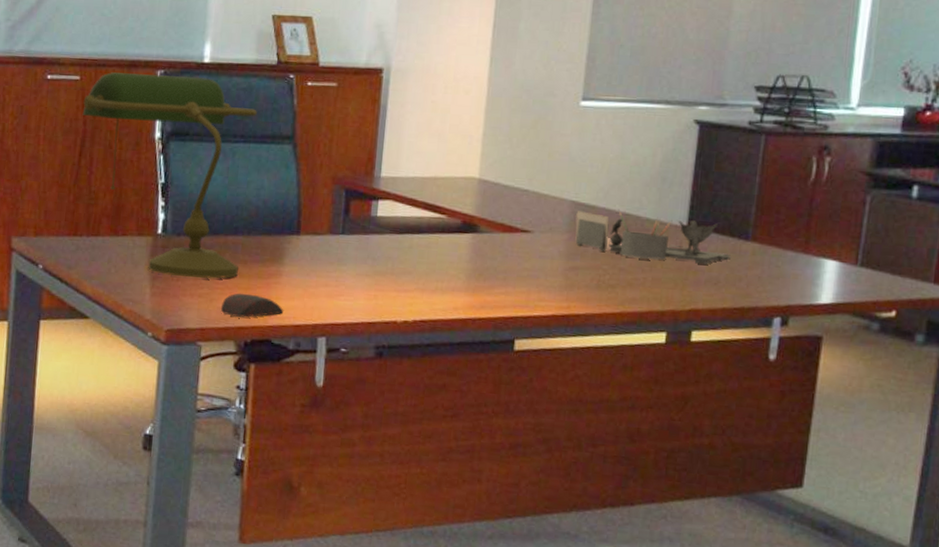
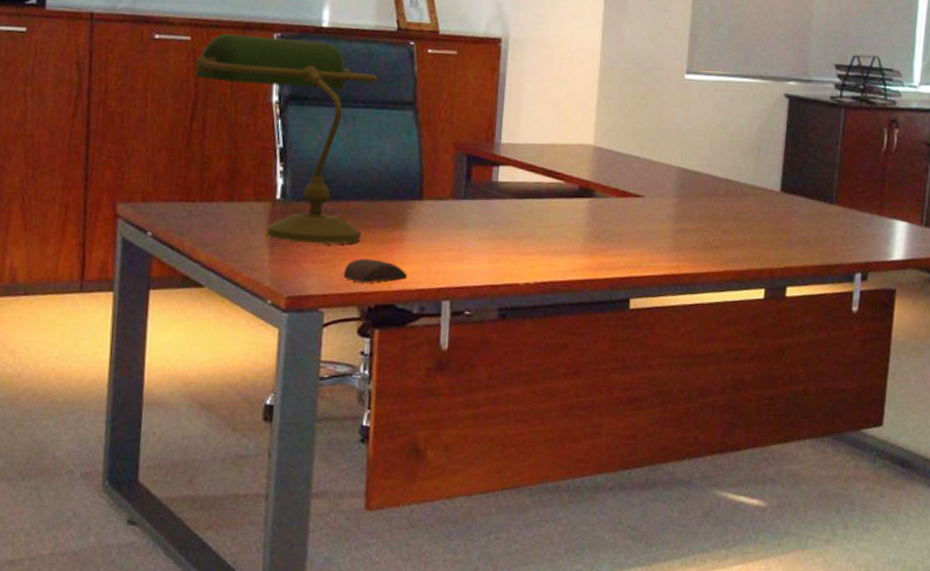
desk organizer: present [575,209,732,265] -> none [682,175,819,226]

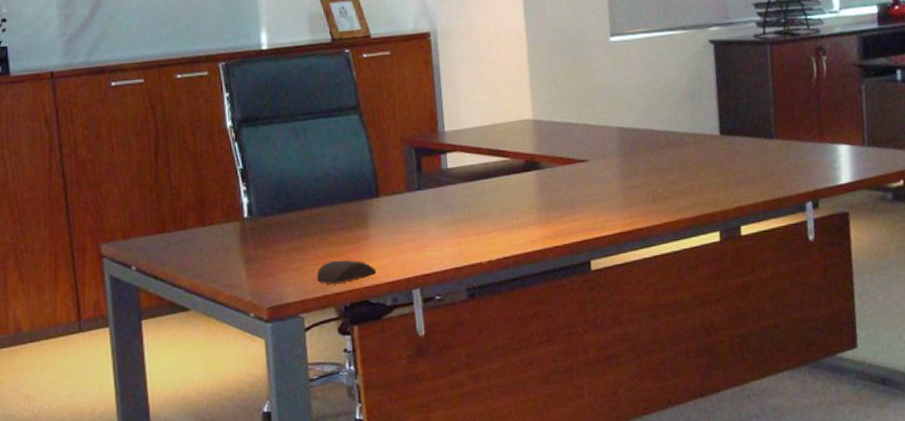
desk lamp: present [194,34,378,244] -> none [151,63,327,256]

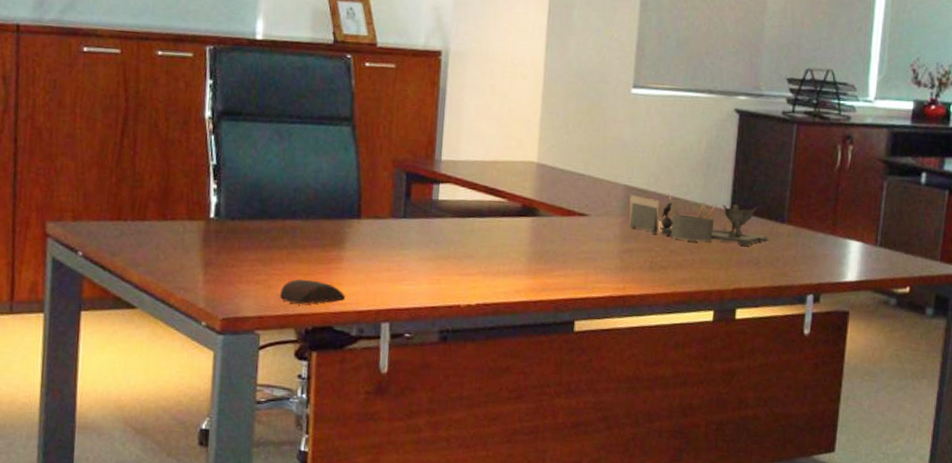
desk organizer: none [623,128,762,170] -> present [629,193,770,246]

